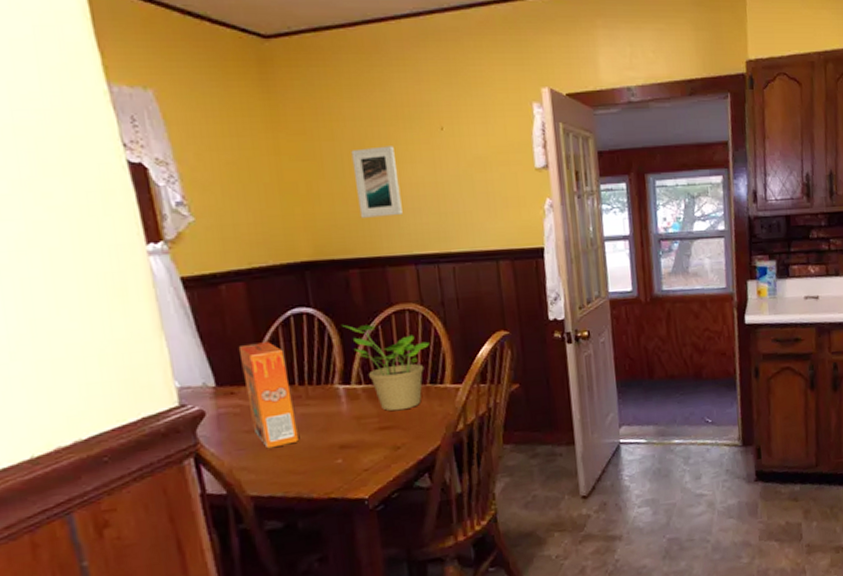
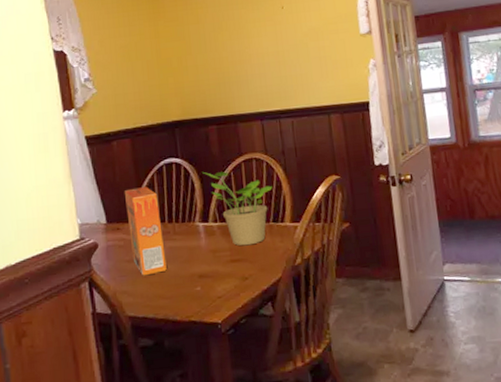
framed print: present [351,146,403,218] -> none [212,24,251,84]

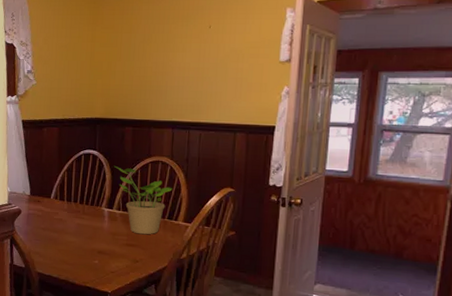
cereal box: present [124,187,167,276] -> none [47,170,74,243]

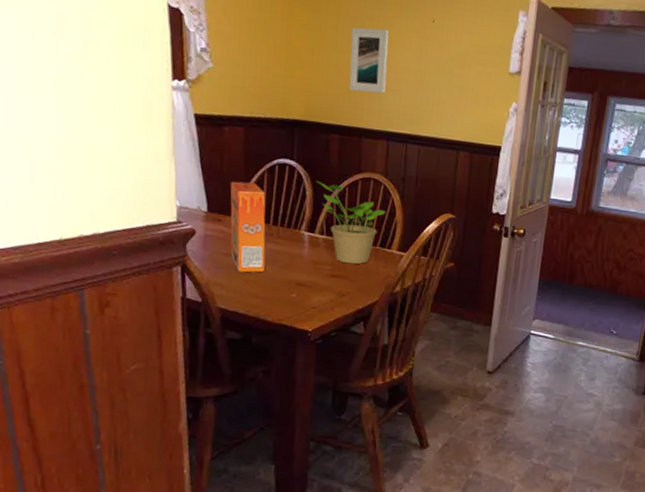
cereal box: none [47,170,74,243] -> present [230,181,266,273]
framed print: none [140,39,172,91] -> present [349,27,389,94]

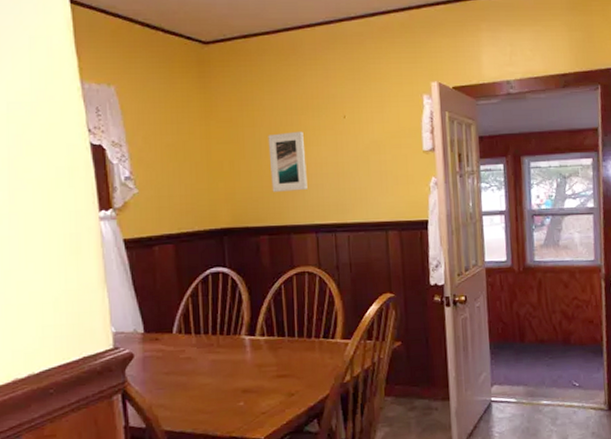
cereal box: present [230,181,266,273] -> none [164,296,208,389]
potted plant: present [316,180,386,265] -> none [251,283,325,362]

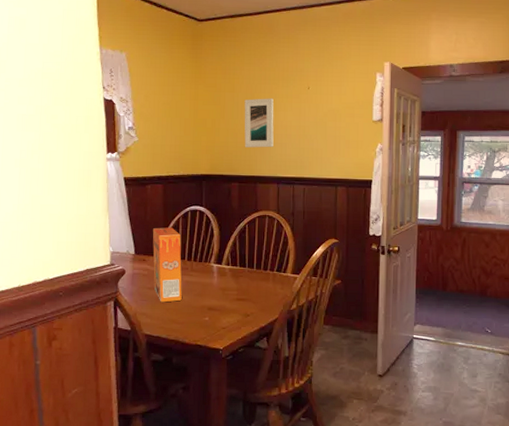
cereal box: none [164,296,208,389] -> present [152,227,182,303]

